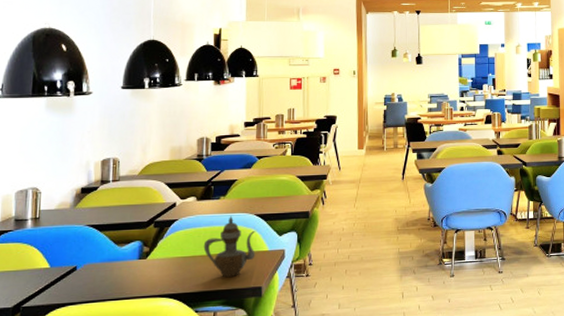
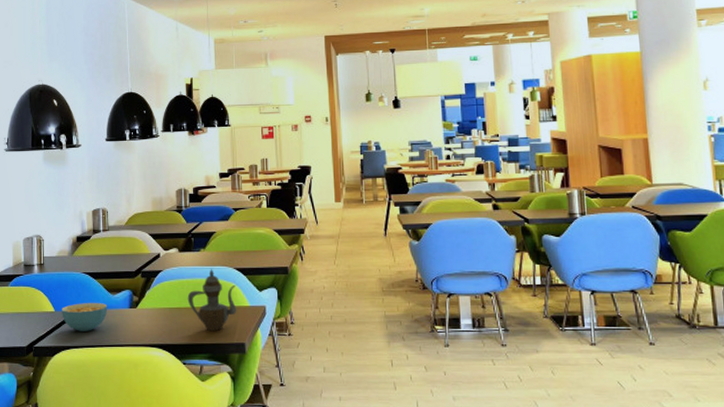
cereal bowl: none [58,256,114,287] -> present [62,303,108,331]

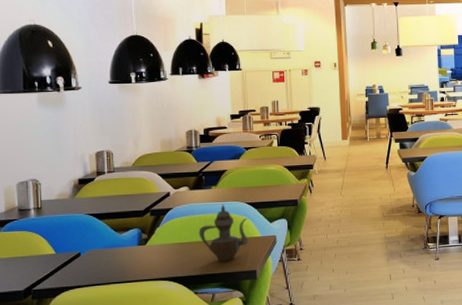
cereal bowl: present [62,303,108,331] -> none [63,242,115,271]

